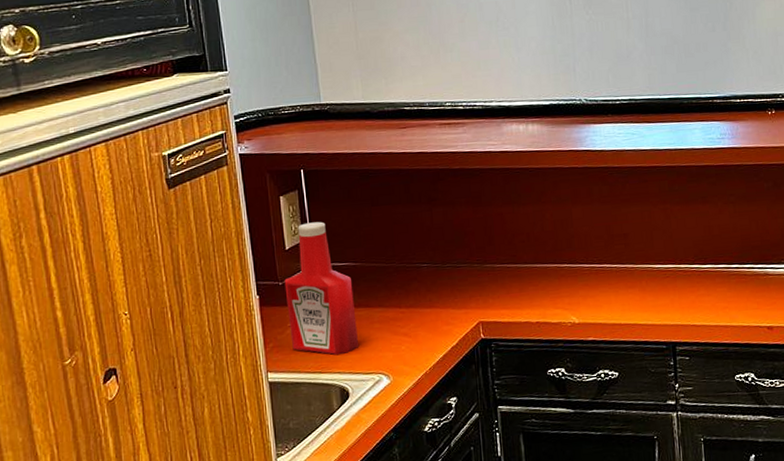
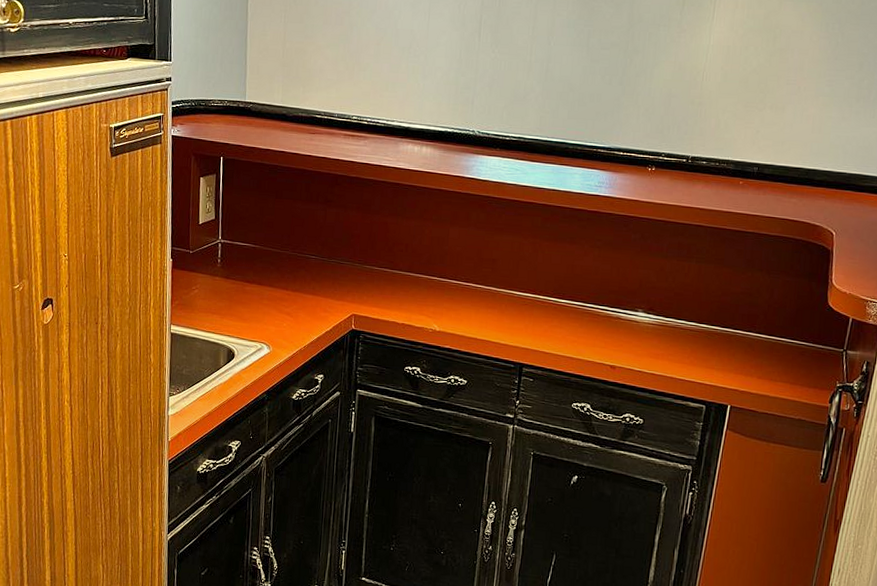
ketchup bottle: present [284,221,358,355] -> none [193,203,250,321]

